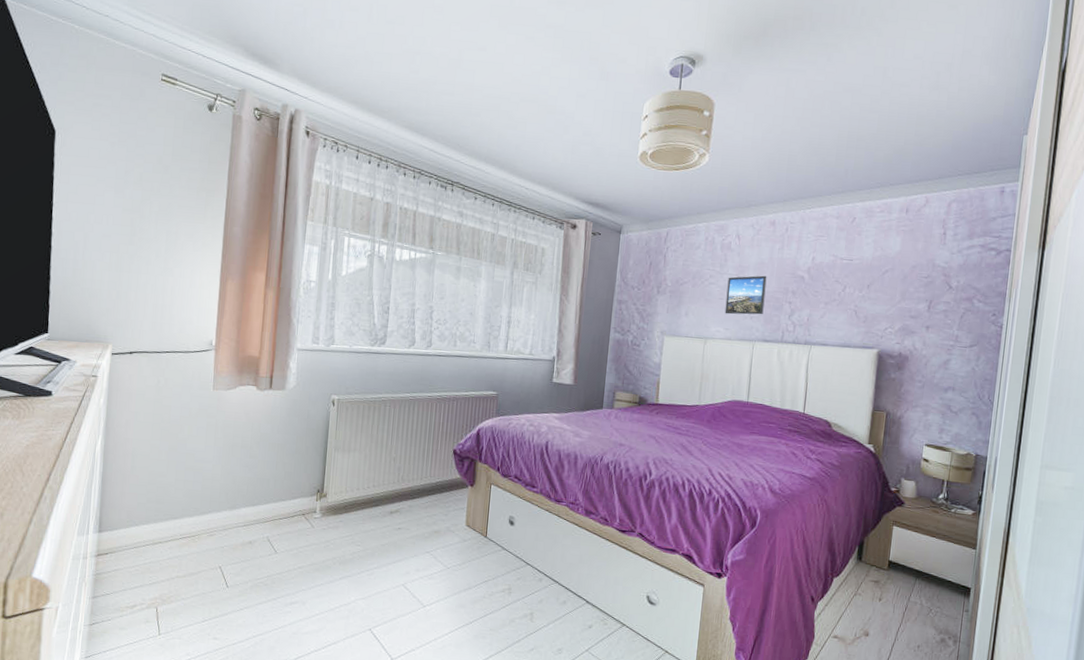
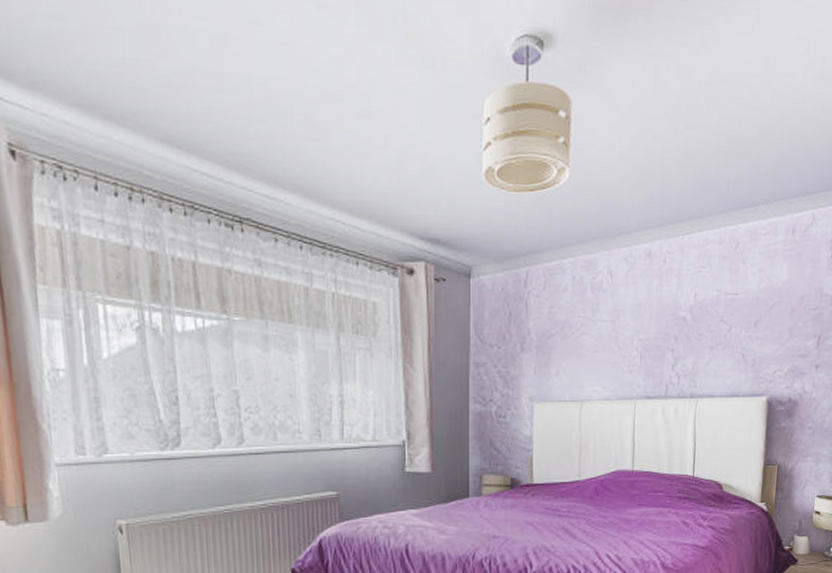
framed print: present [724,275,767,315] -> none [601,319,646,370]

